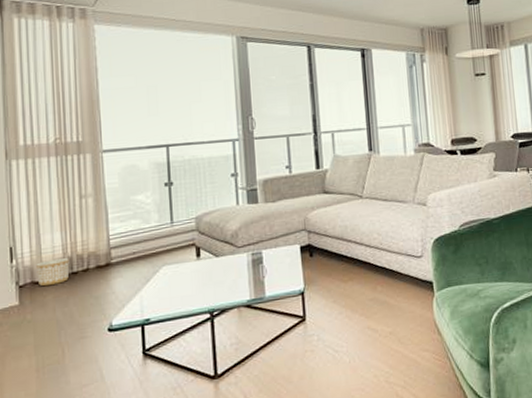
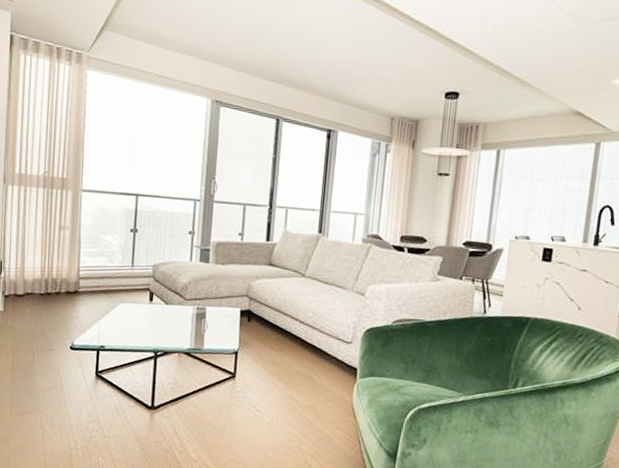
planter: present [36,258,70,287] -> none [19,278,46,301]

